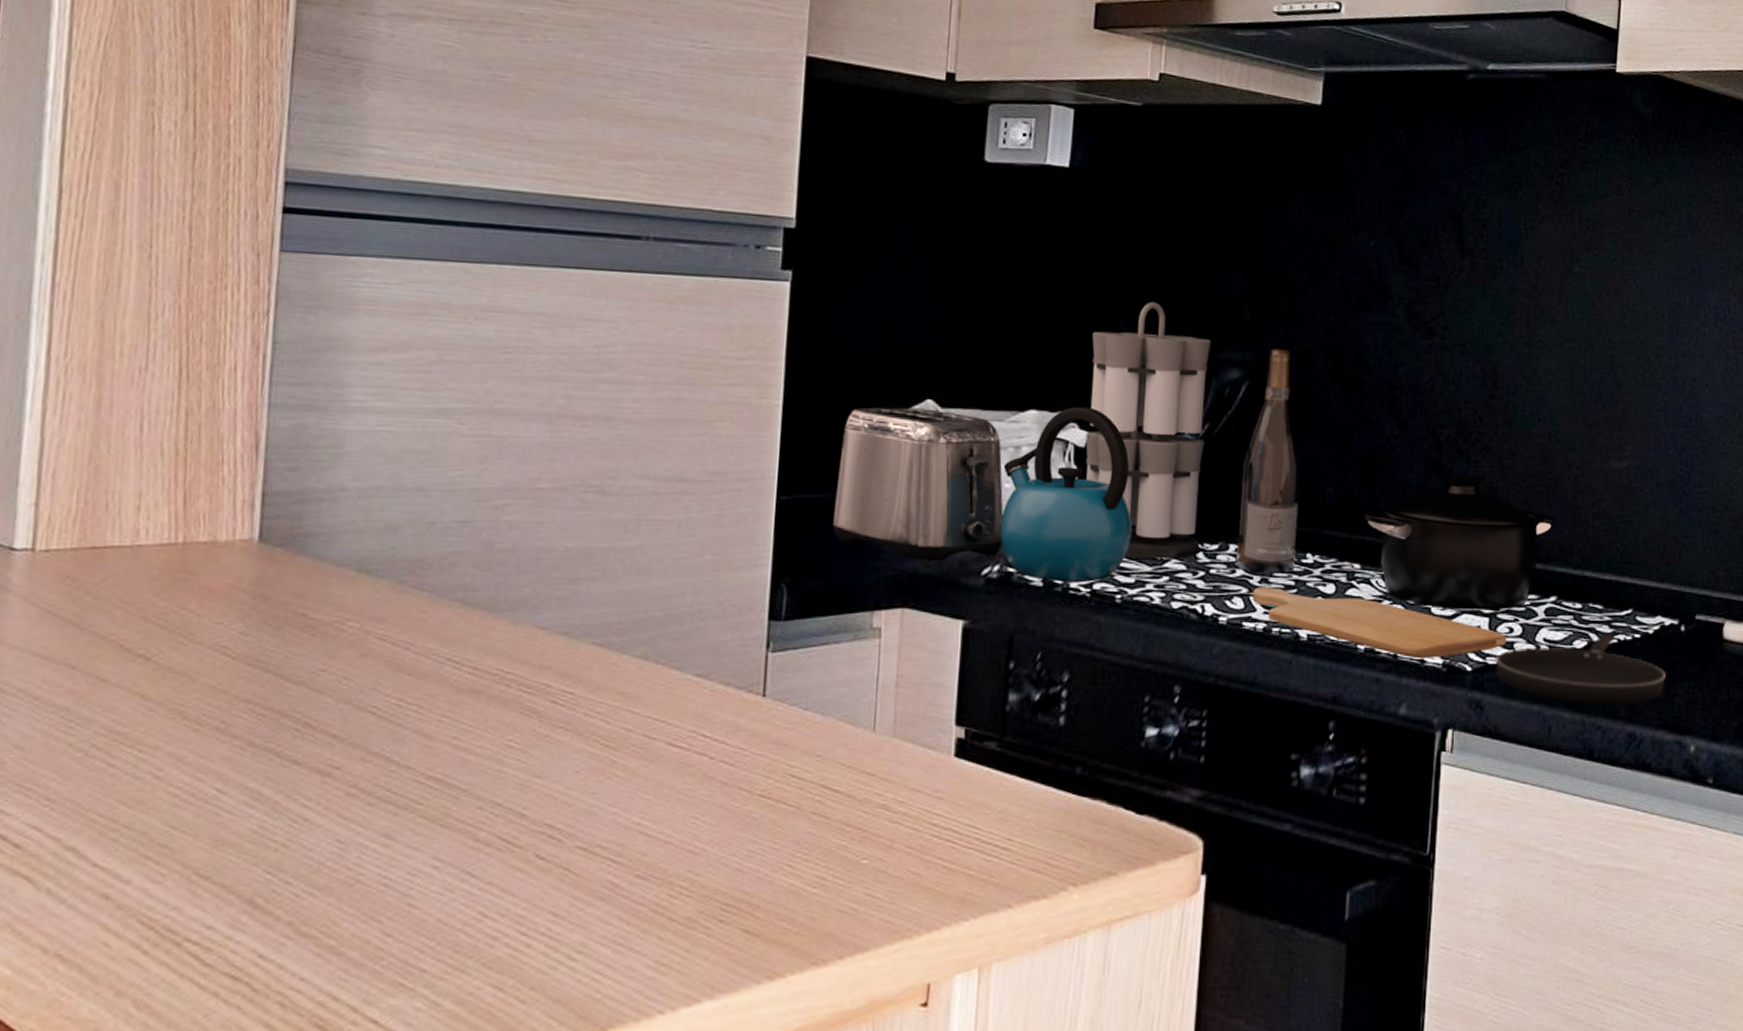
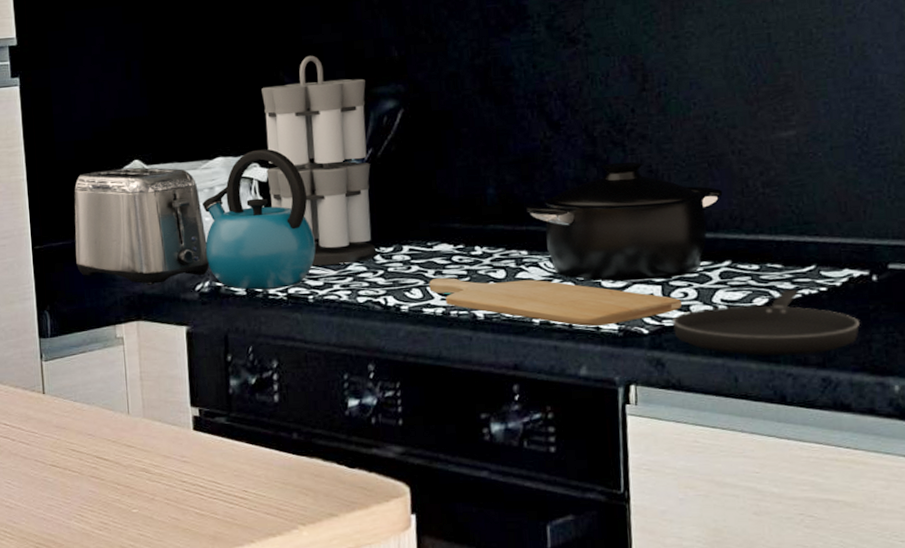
wine bottle: present [1235,348,1302,573] -> none [406,76,465,267]

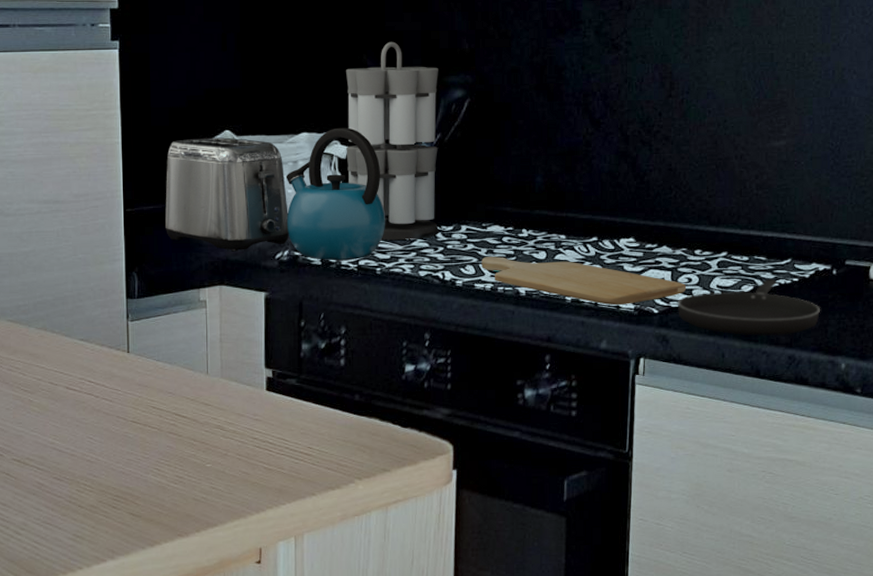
saucepan: present [525,162,723,281] -> none [566,160,725,266]

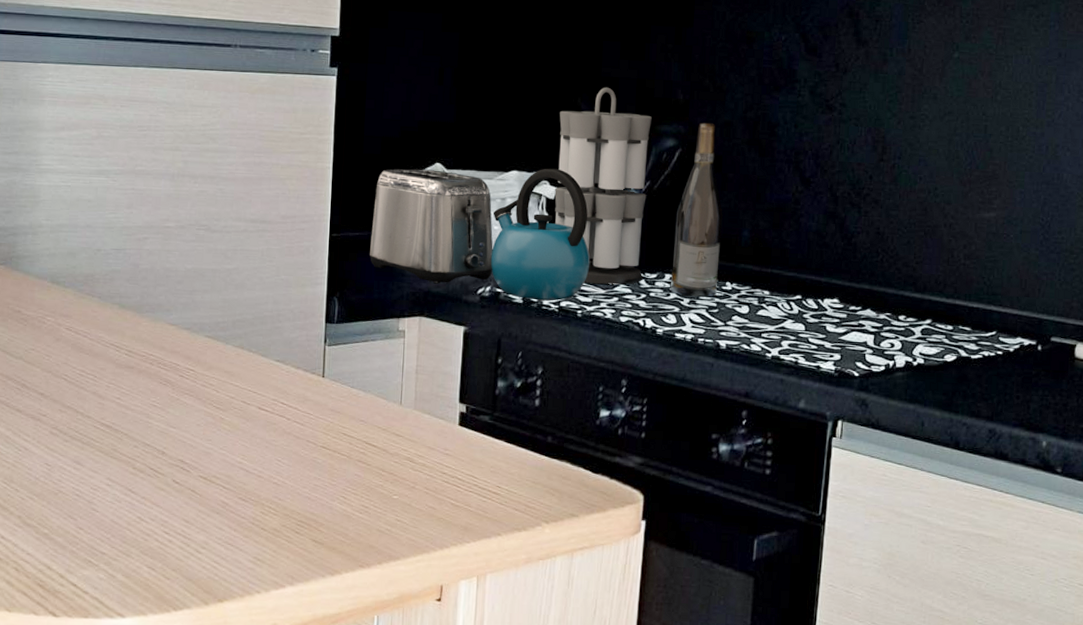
wine bottle: none [467,70,515,246] -> present [670,122,723,297]
chopping board: present [481,257,687,305] -> none [683,307,889,365]
frying pan: present [677,278,820,336] -> none [878,349,1023,408]

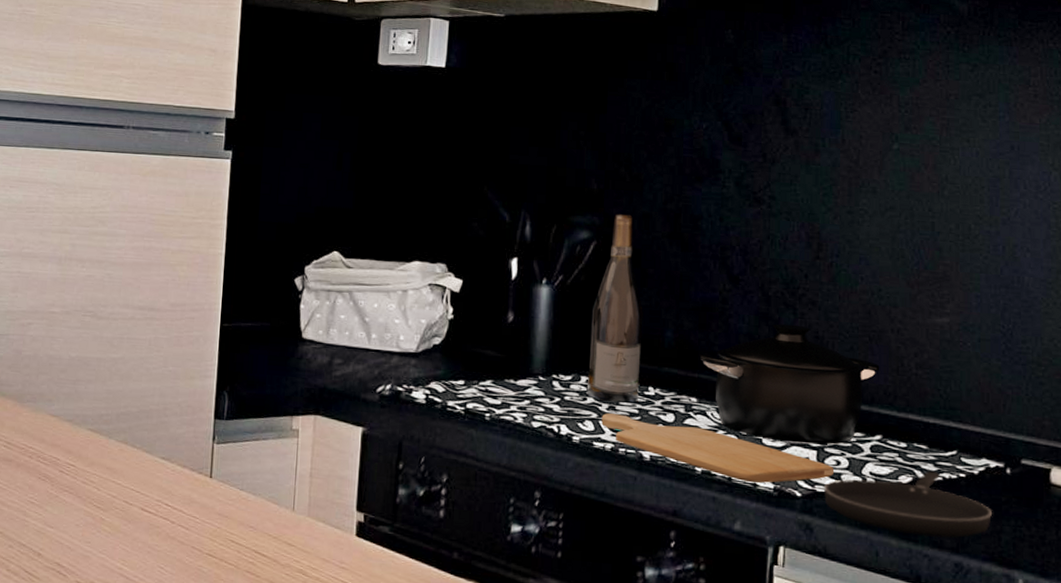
toaster: present [370,168,493,284] -> none [262,256,394,380]
kettle: present [490,168,590,300] -> none [391,259,499,402]
spice rack: present [554,87,652,285] -> none [460,175,564,386]
chopping board: none [683,307,889,365] -> present [601,413,835,483]
saucepan: none [772,221,933,330] -> present [699,323,880,445]
frying pan: none [878,349,1023,408] -> present [823,470,992,538]

